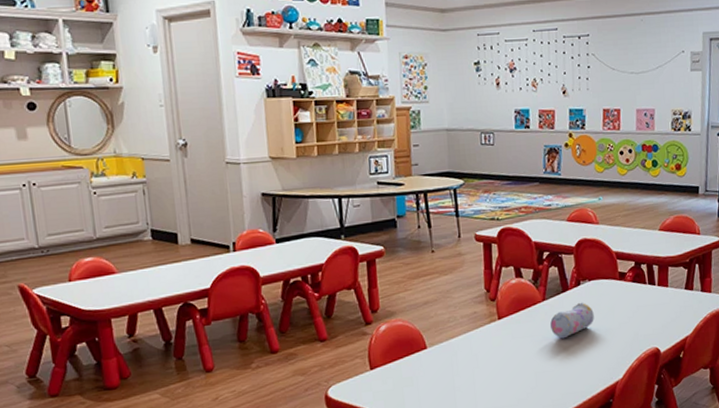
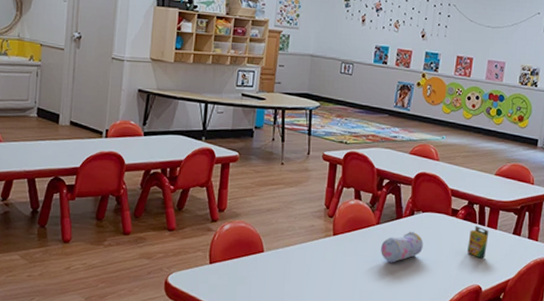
crayon box: none [640,286,661,320] -> present [466,226,489,259]

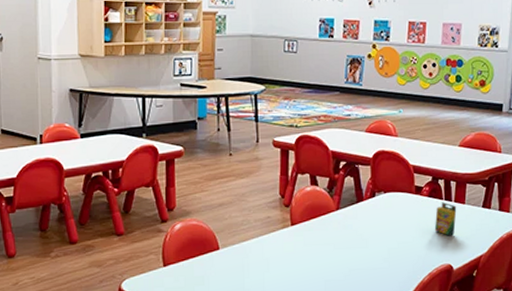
pencil case: present [381,231,423,263] -> none [343,213,387,249]

